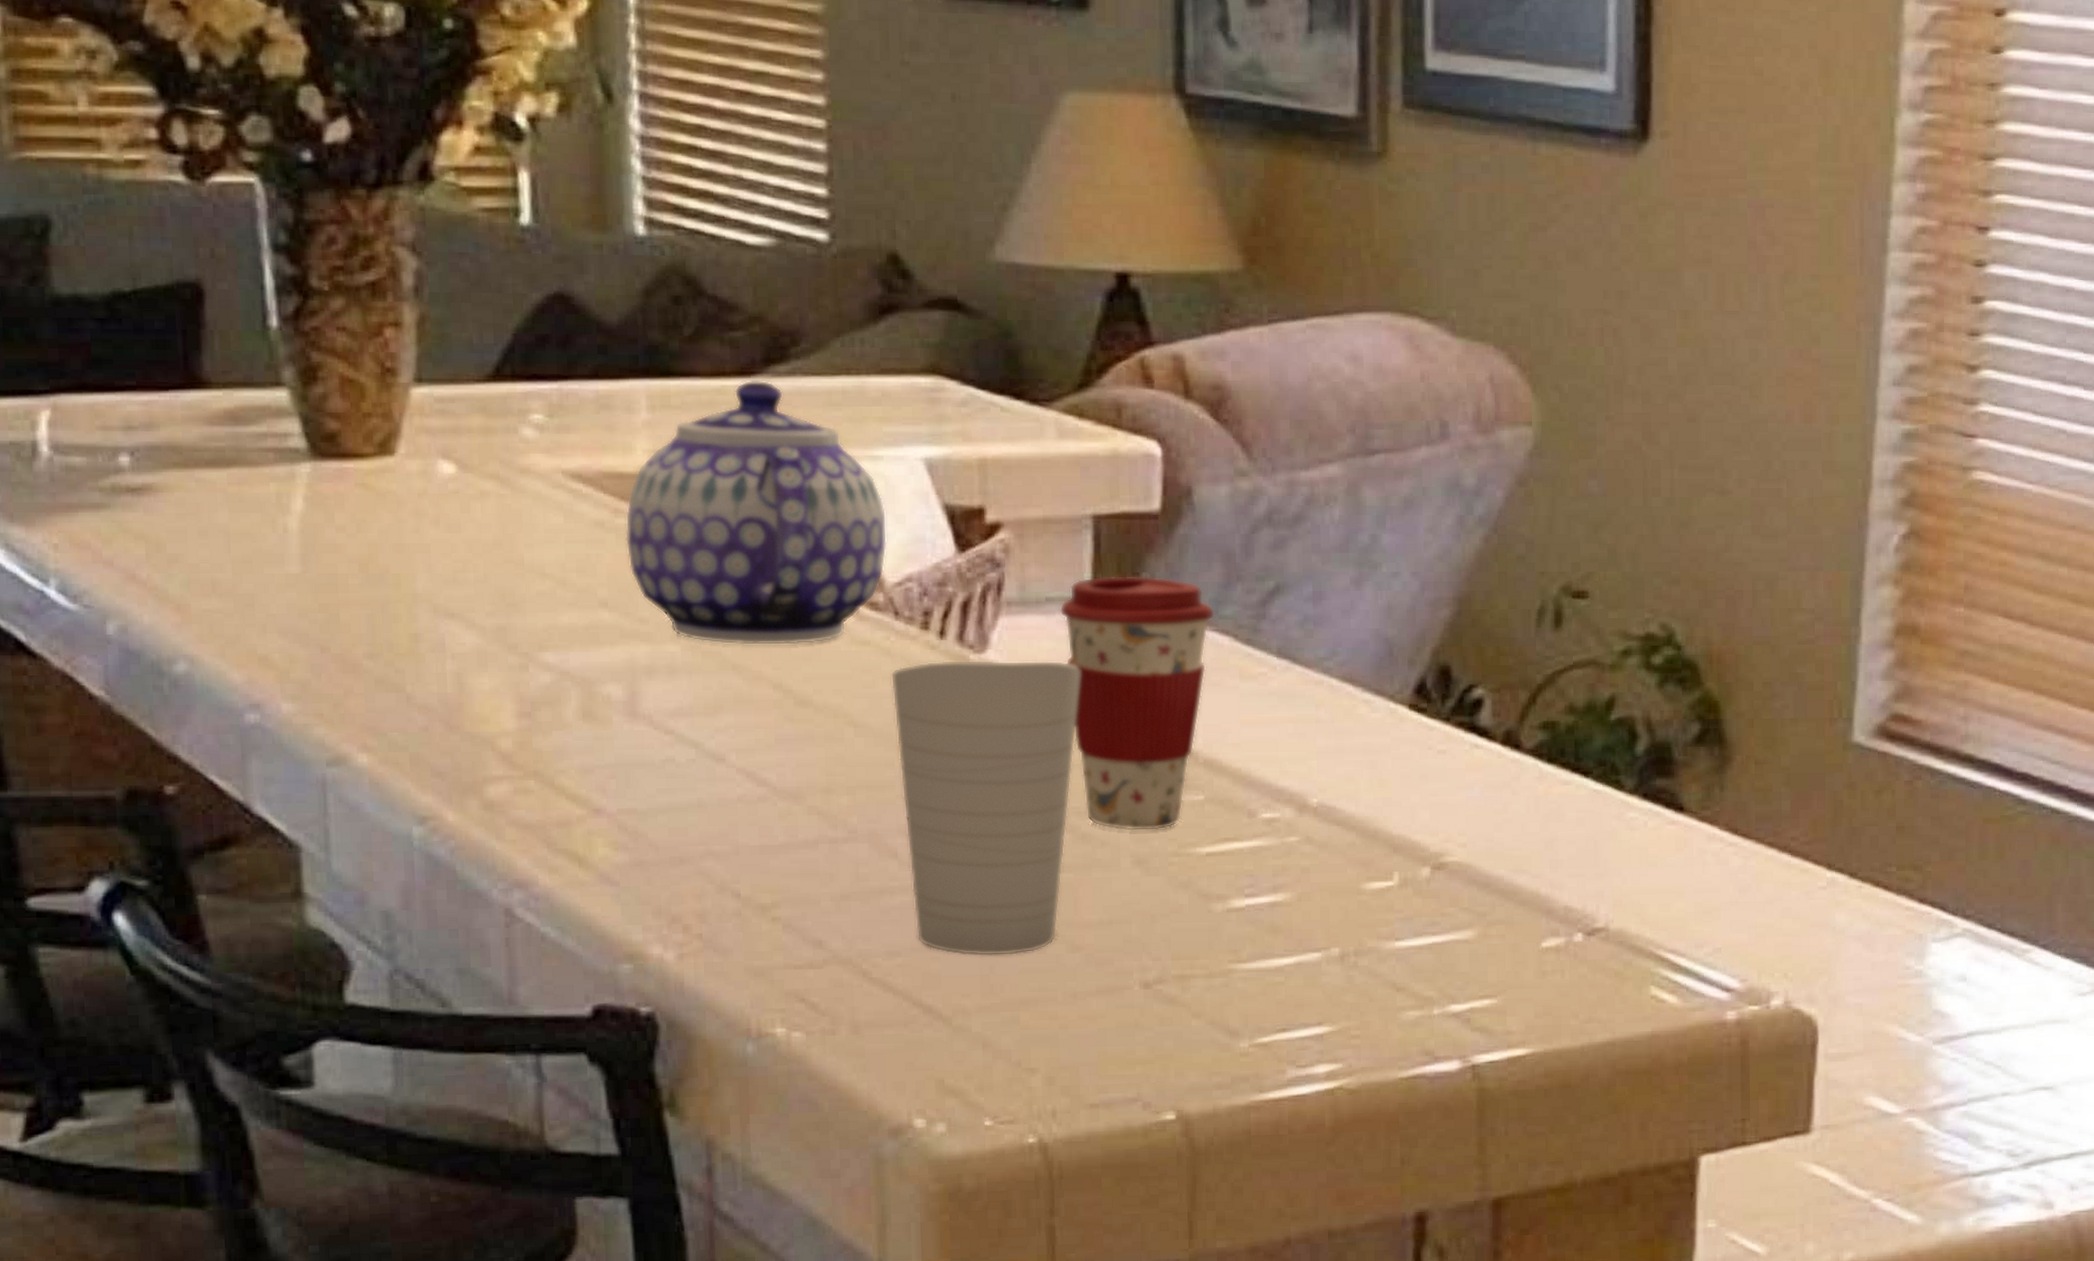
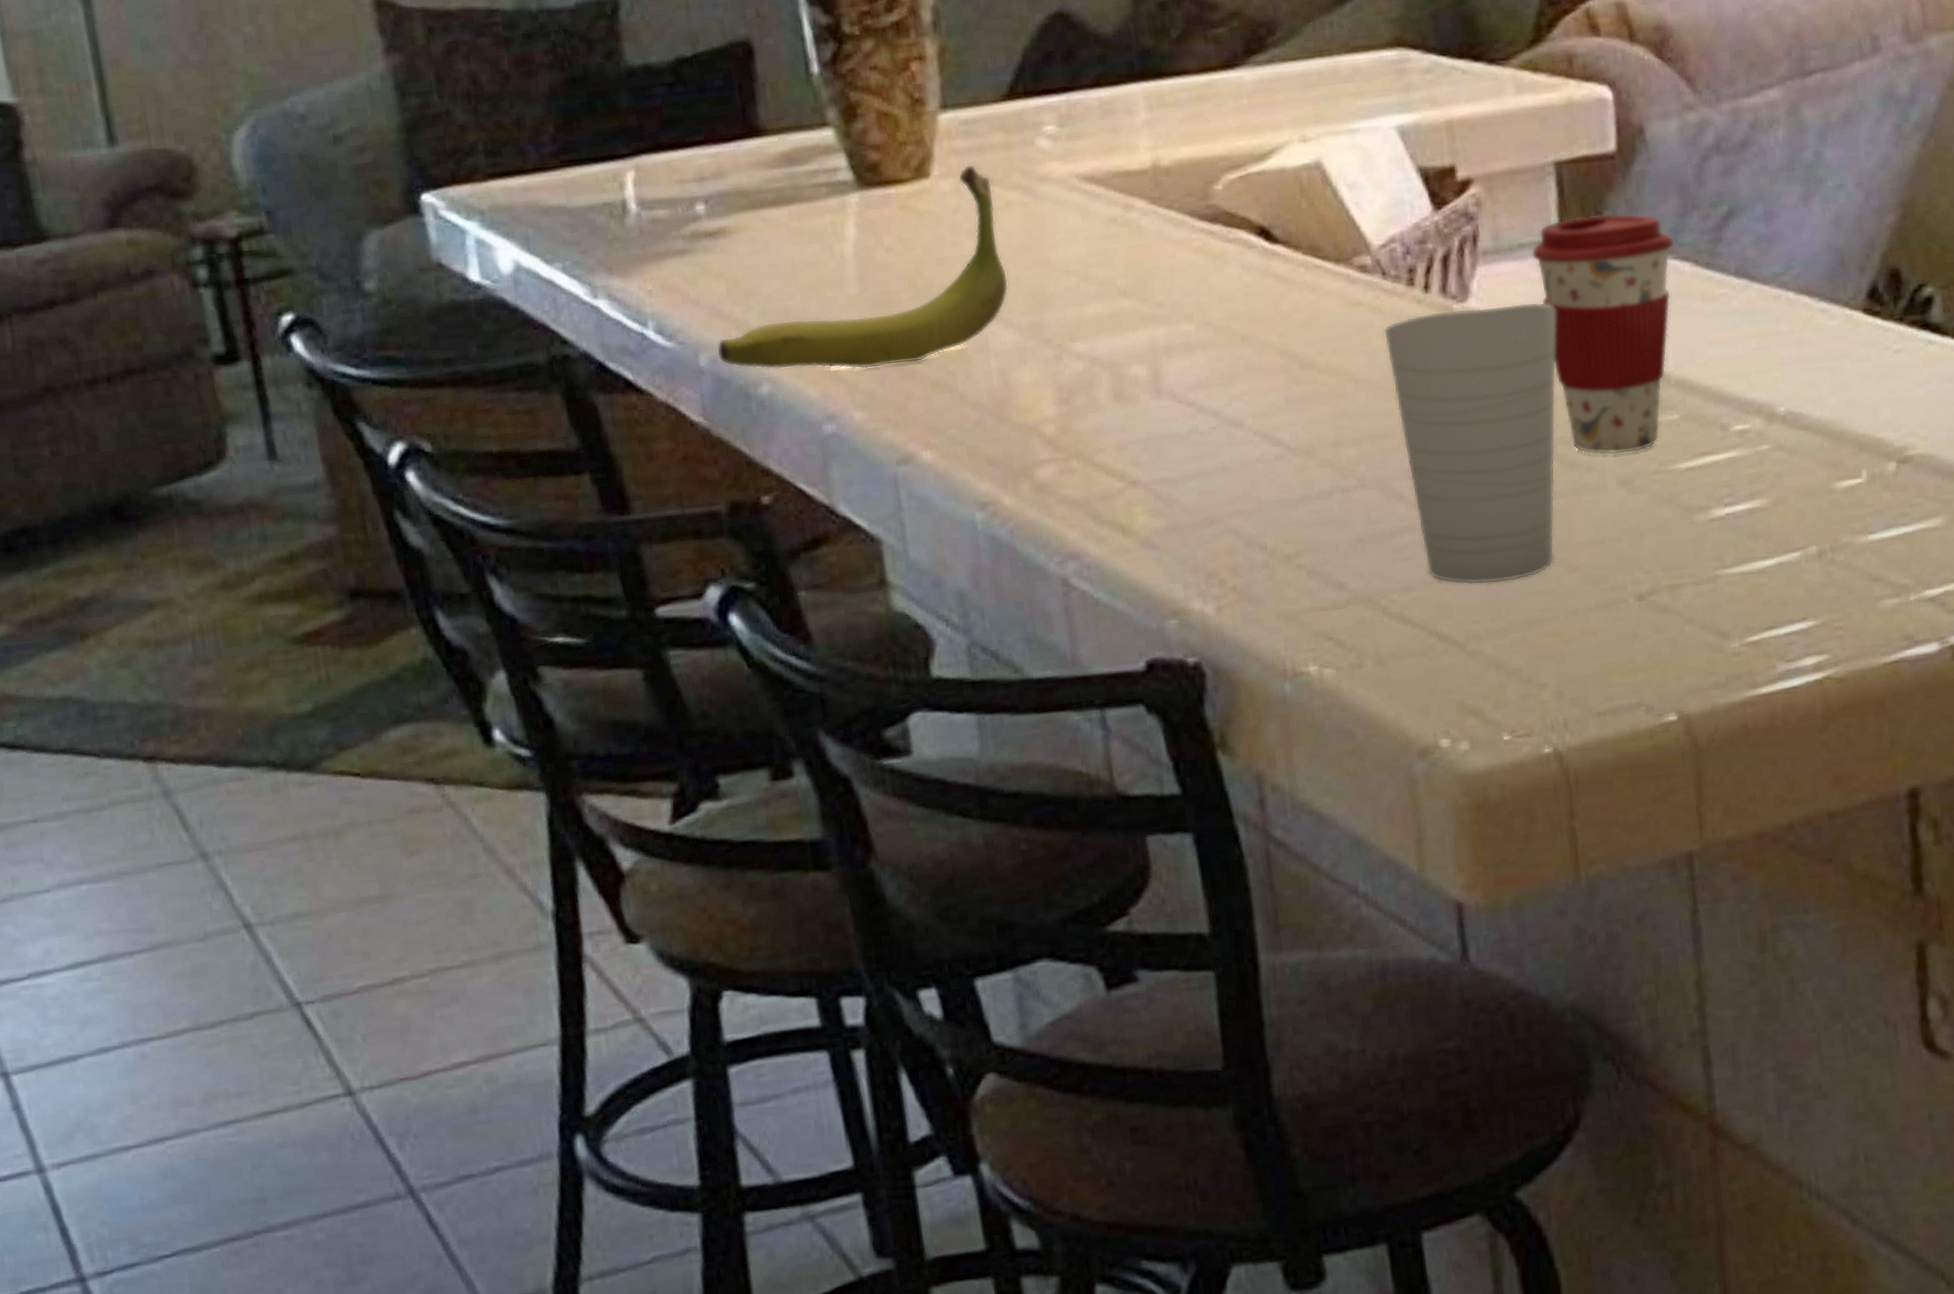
banana: none [127,446,475,657] -> present [716,164,1009,370]
teapot: present [625,380,888,646] -> none [1134,70,1371,319]

